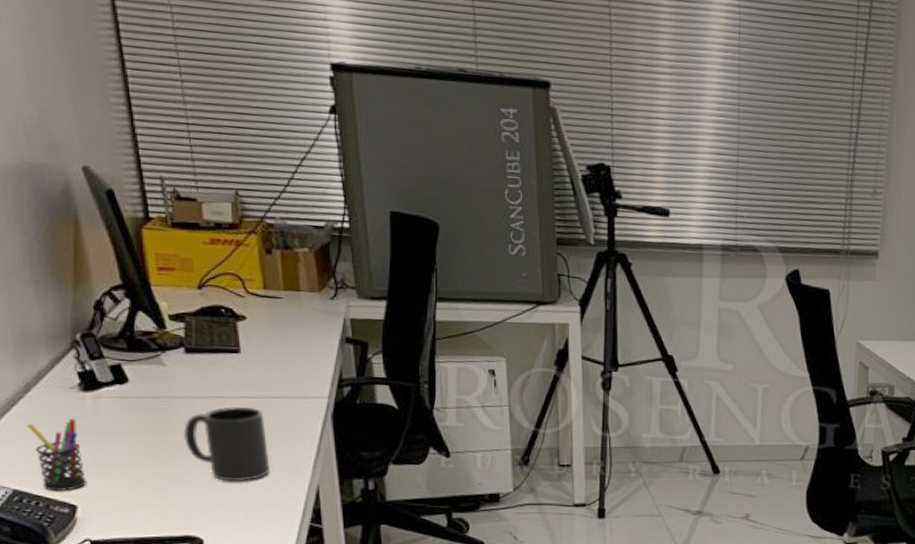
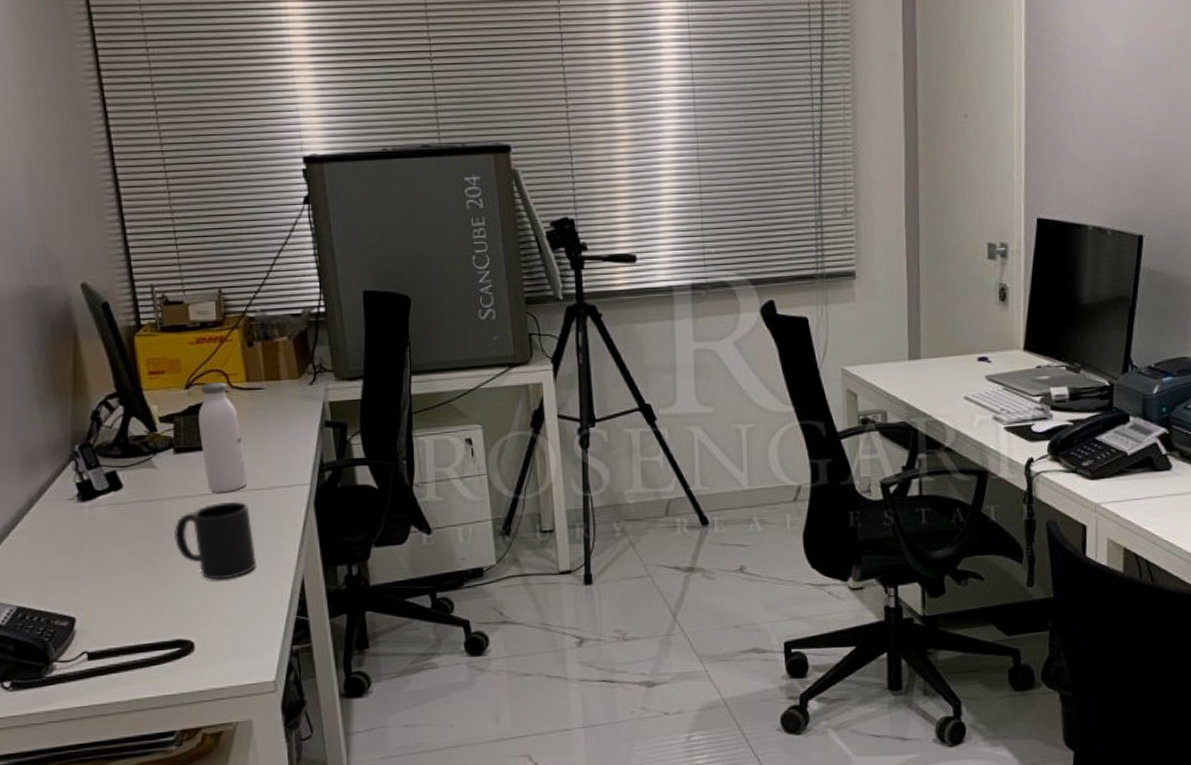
pen holder: present [27,417,87,492] -> none [30,529,85,605]
water bottle: none [211,286,263,397] -> present [198,382,248,492]

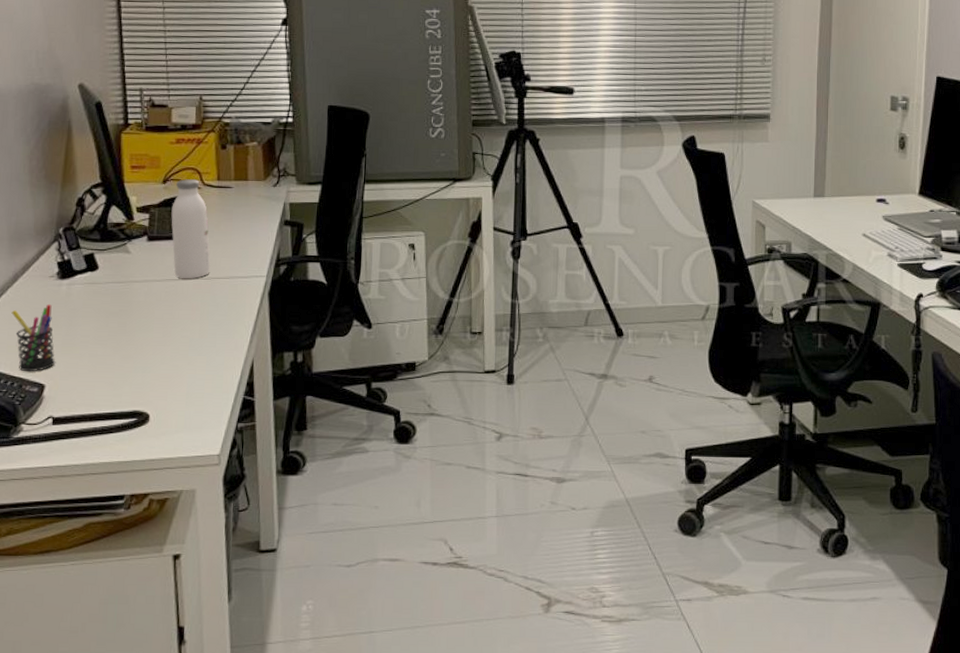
pen holder: none [30,529,85,605] -> present [11,303,56,372]
mug: present [173,502,257,580] -> none [140,288,213,358]

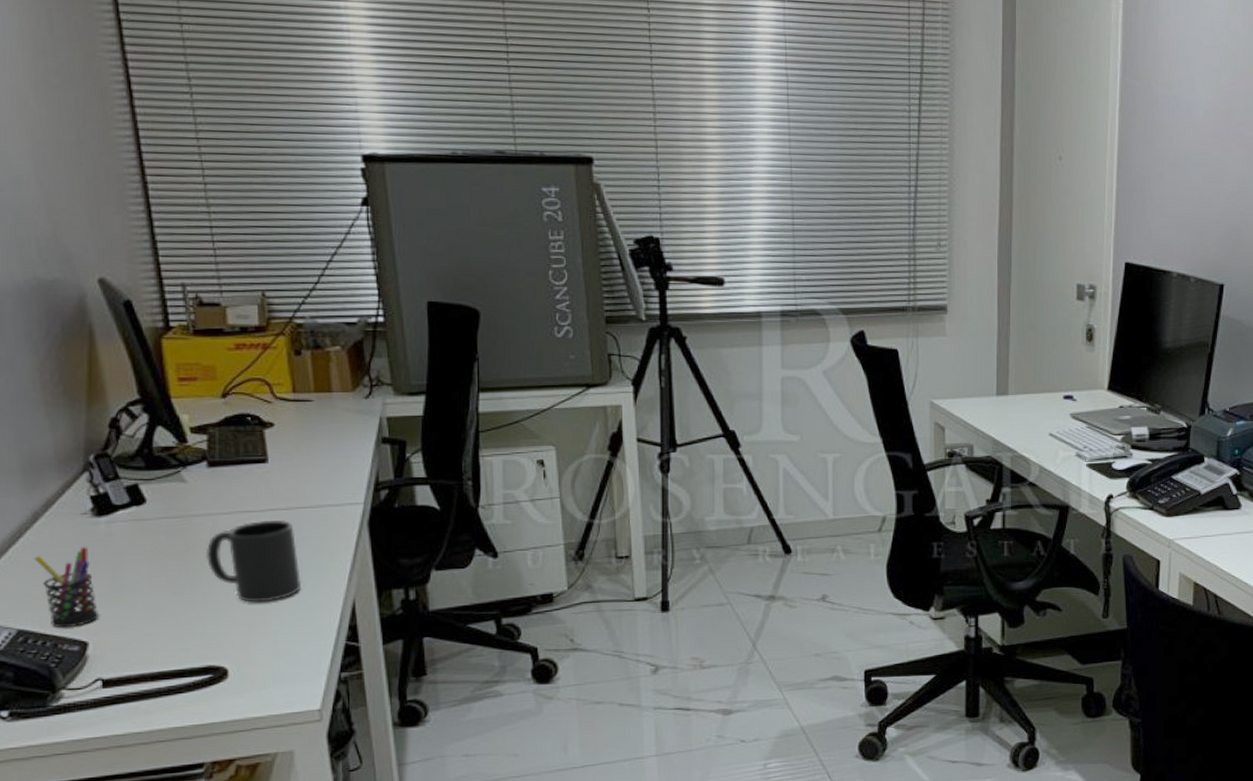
mug: none [140,288,213,358] -> present [205,521,302,603]
water bottle: present [171,179,211,278] -> none [236,392,292,509]

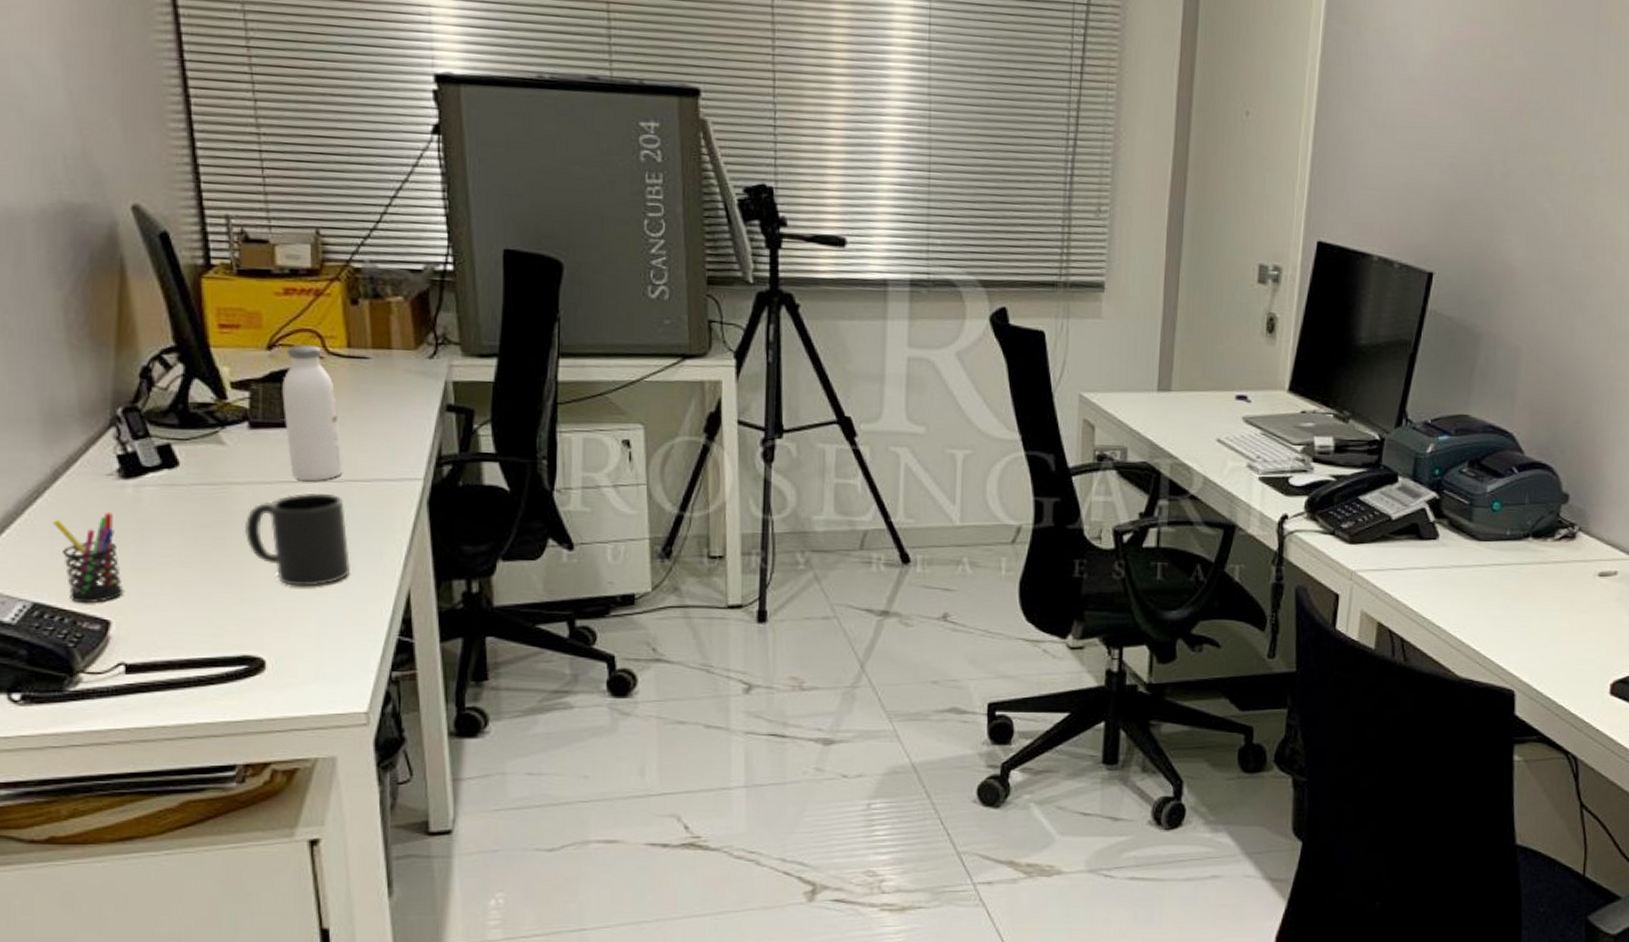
water bottle: none [236,392,292,509] -> present [282,345,343,481]

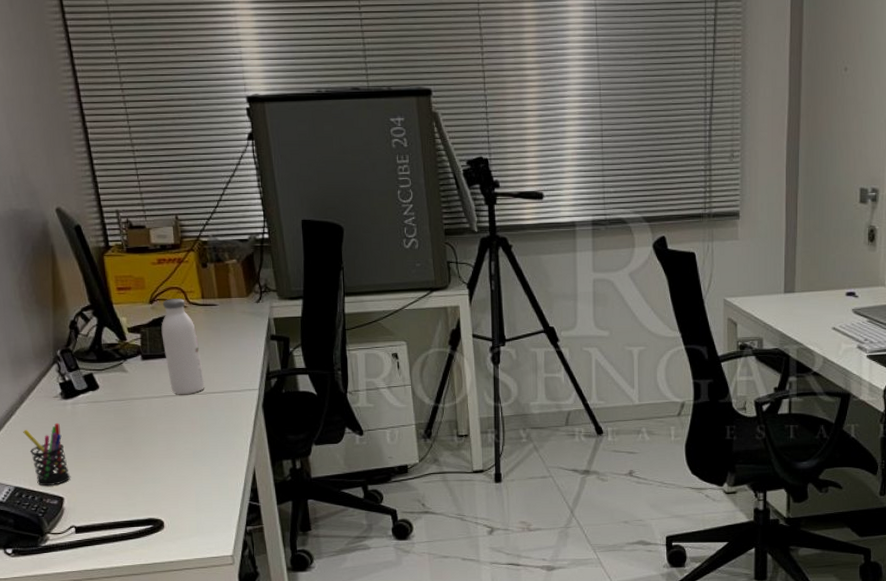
mug: present [244,493,351,587] -> none [143,403,215,469]

